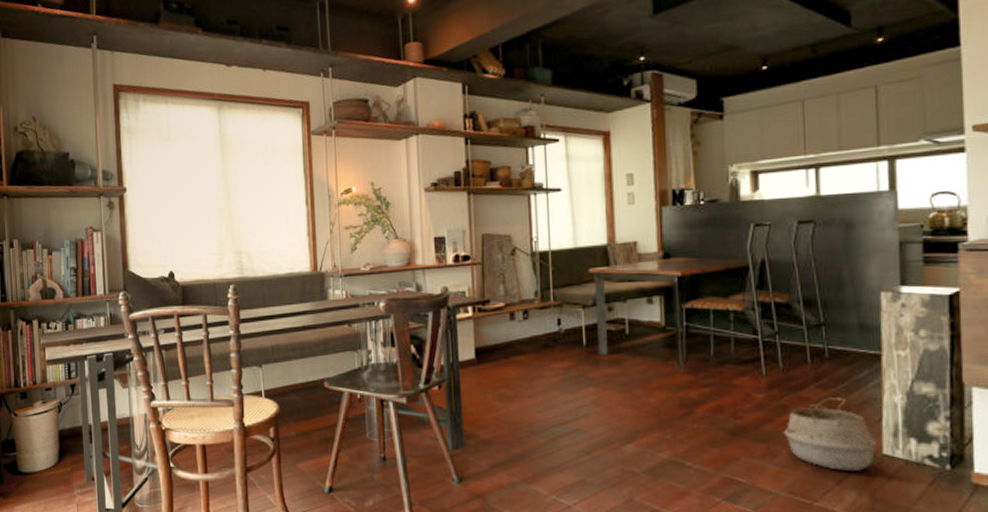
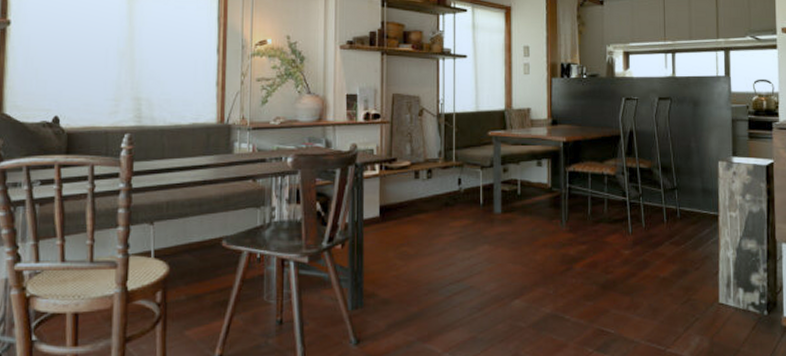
woven basket: present [783,397,877,471] -> none [644,253,715,319]

